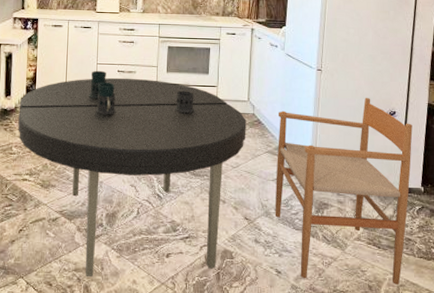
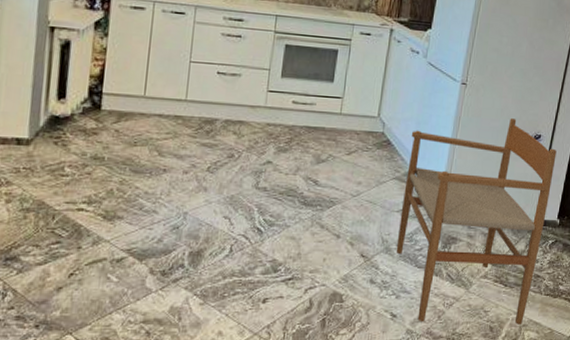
dining table: present [18,70,246,278] -> none [74,70,374,330]

